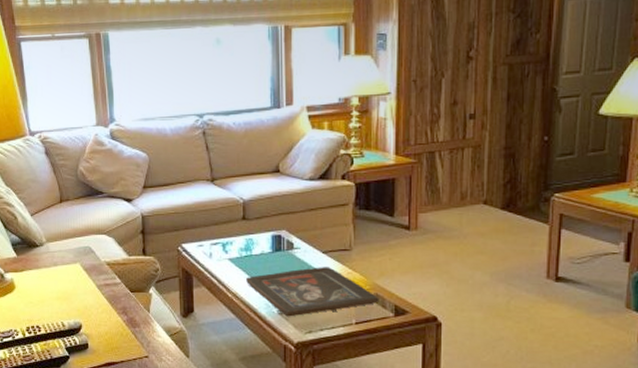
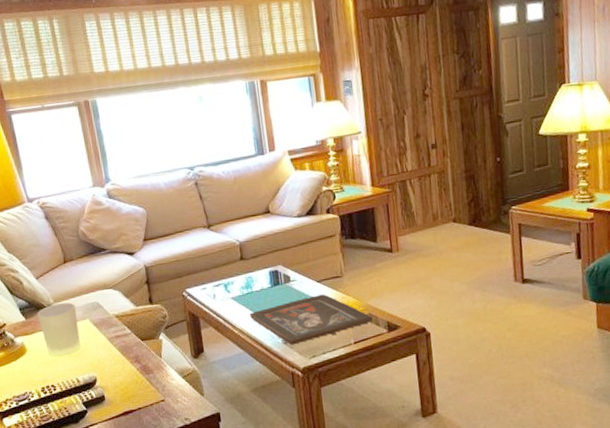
candle holder: none [28,244,69,298] -> present [37,302,81,357]

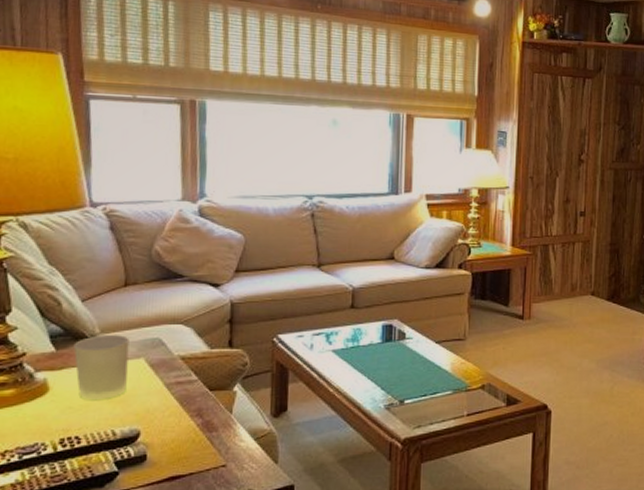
religious icon: present [250,294,373,345] -> none [351,357,492,412]

